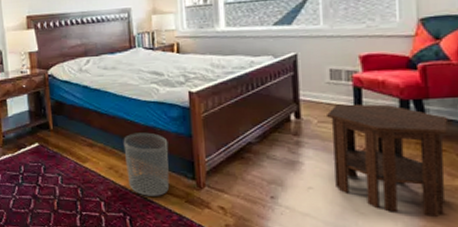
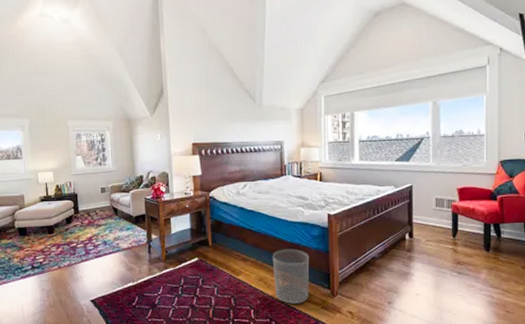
side table: present [327,103,449,217] -> none [432,226,517,315]

